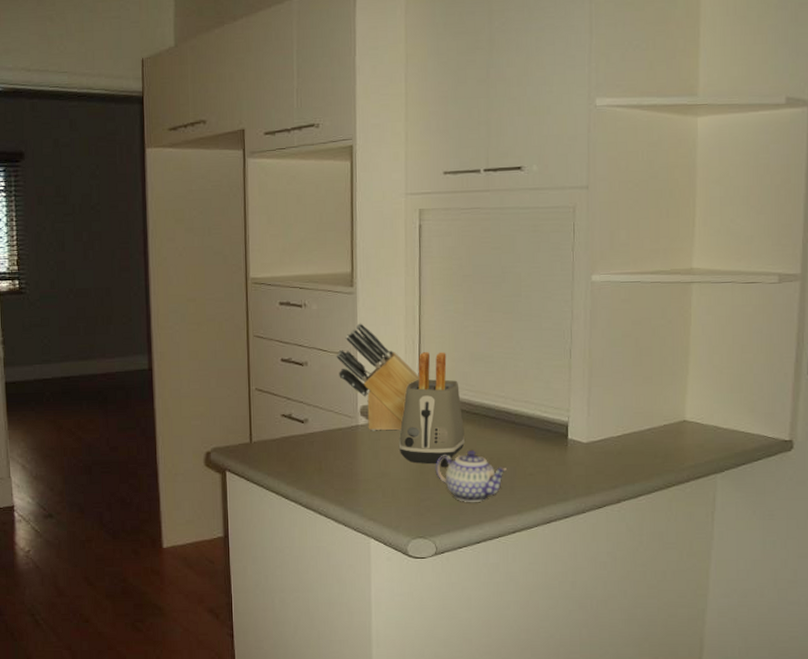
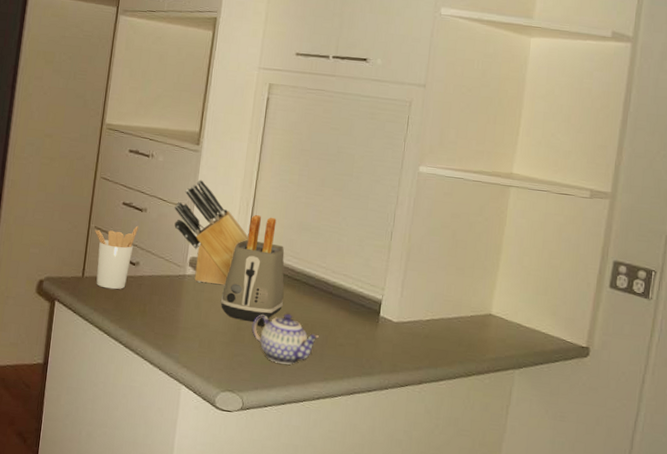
utensil holder: none [256,381,302,451] -> present [94,225,139,290]

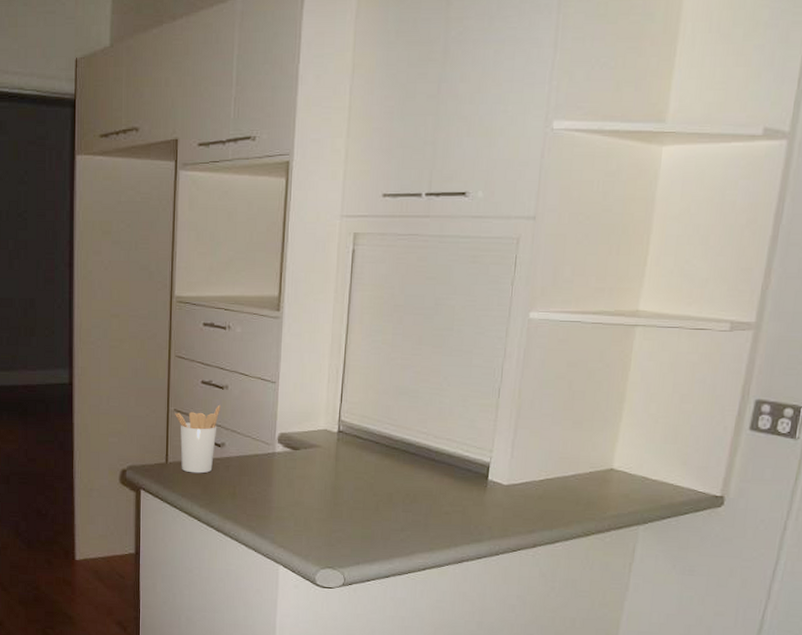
knife block: present [174,179,249,285] -> none [257,349,341,460]
toaster: present [220,215,285,327] -> none [314,382,383,501]
teapot: present [252,313,320,365] -> none [349,484,423,537]

